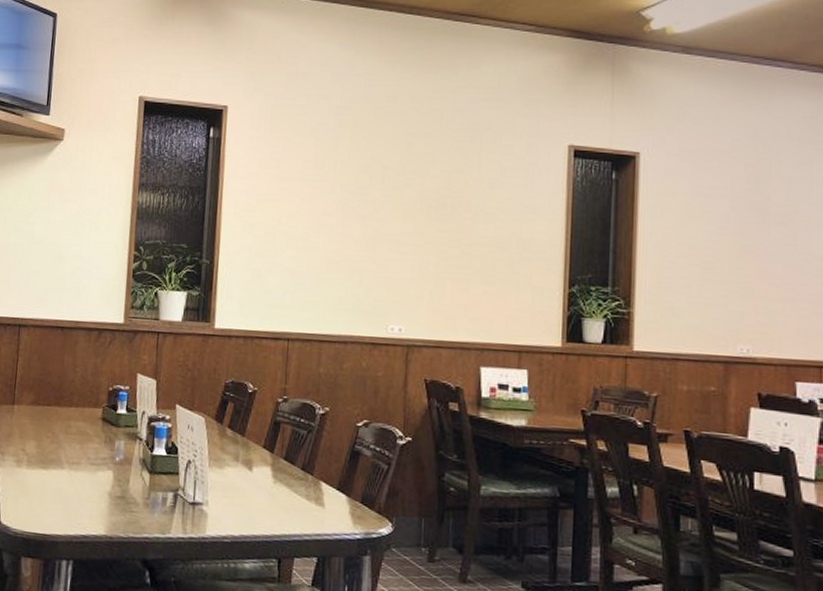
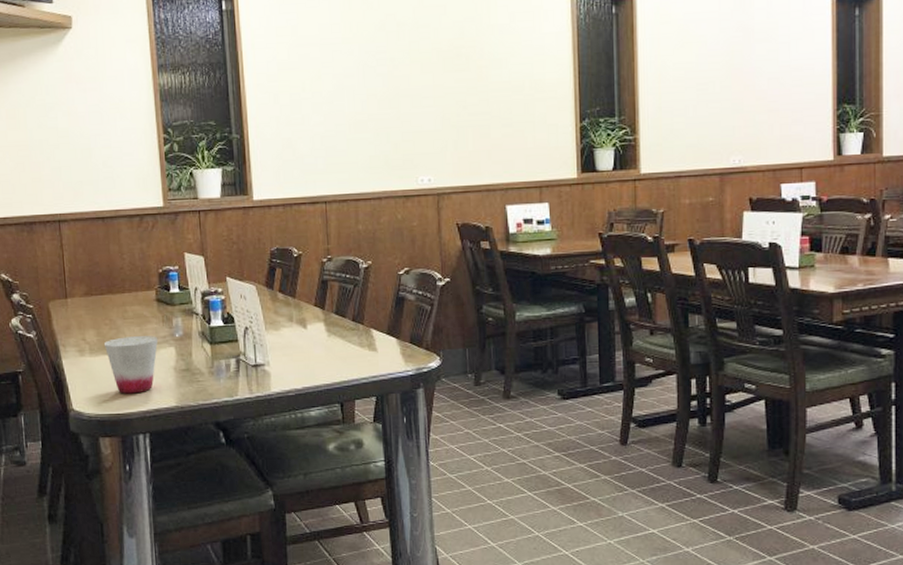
cup: none [42,453,98,516] -> present [103,336,158,394]

